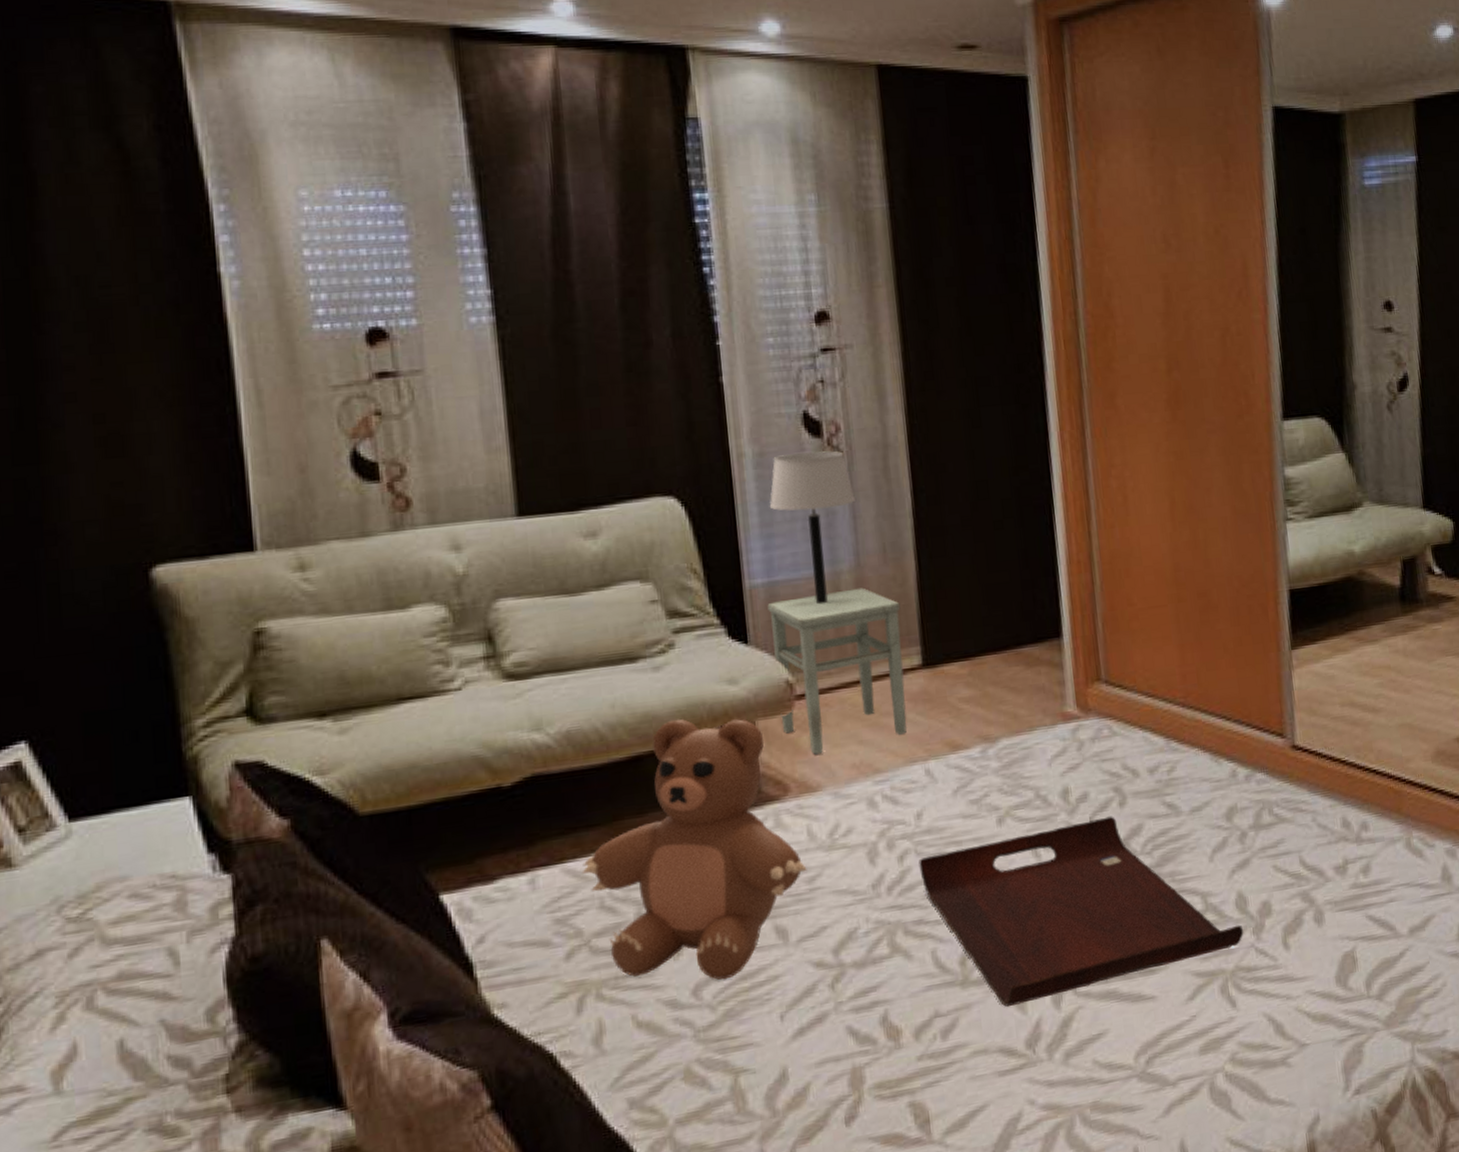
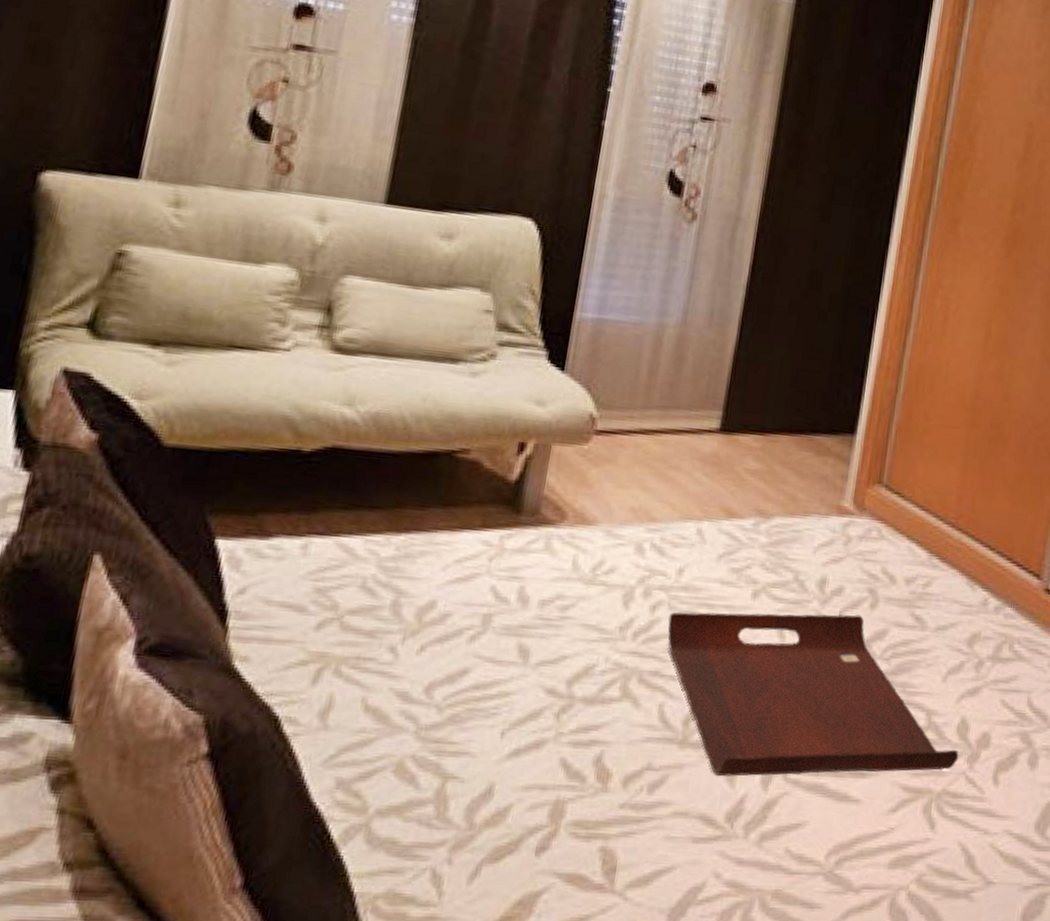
teddy bear: present [582,718,807,980] -> none [353,425,564,685]
stool: present [767,587,907,755] -> none [575,338,714,491]
table lamp: present [769,451,856,605] -> none [616,204,698,351]

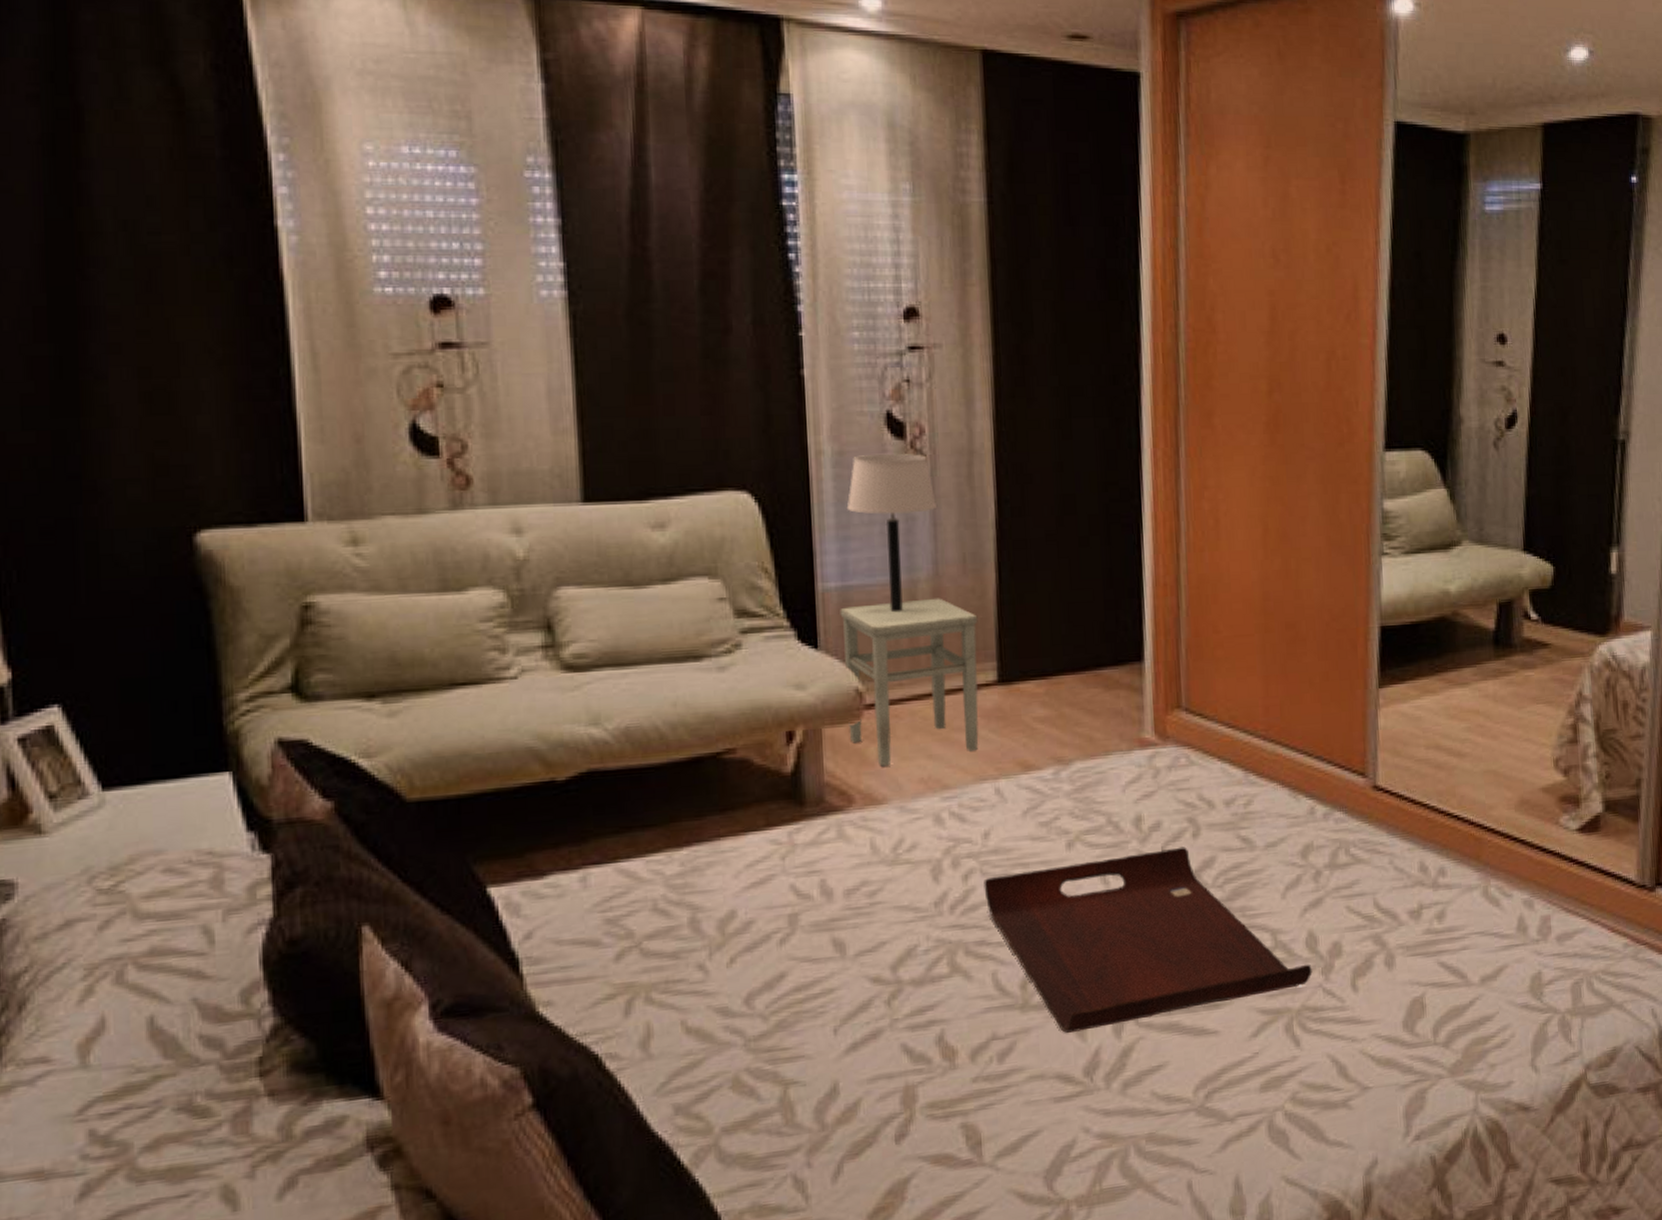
stool: none [575,338,714,491] -> present [840,598,979,767]
table lamp: none [616,204,698,351] -> present [846,454,938,613]

